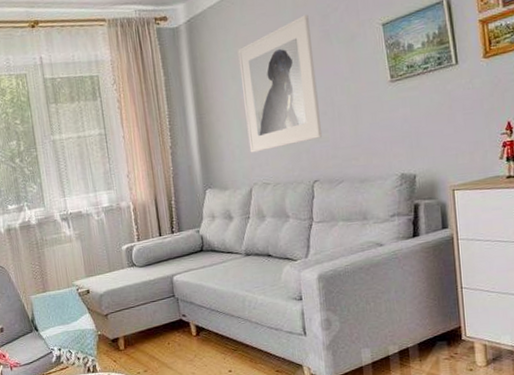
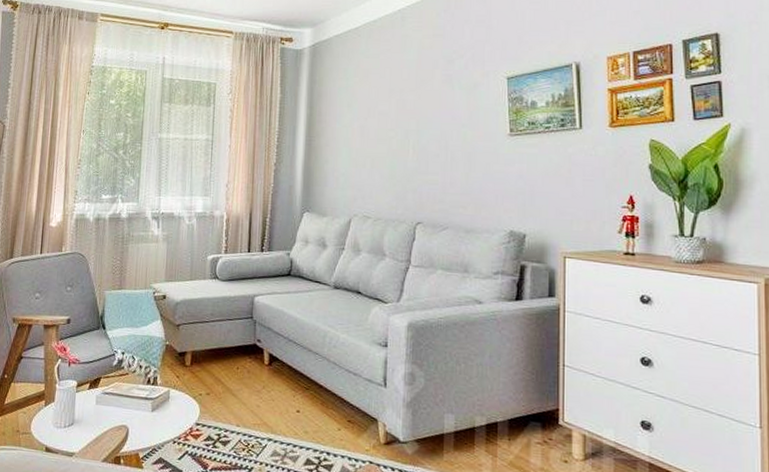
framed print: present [238,14,323,153] -> none [355,57,433,184]

